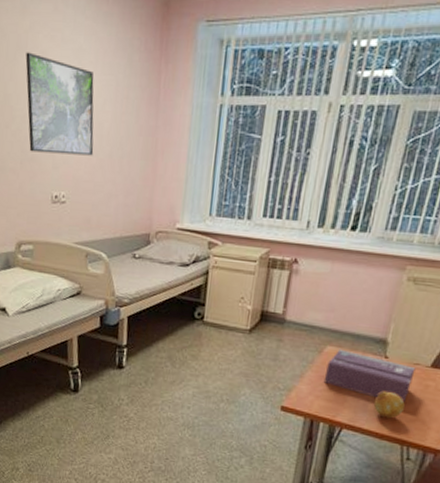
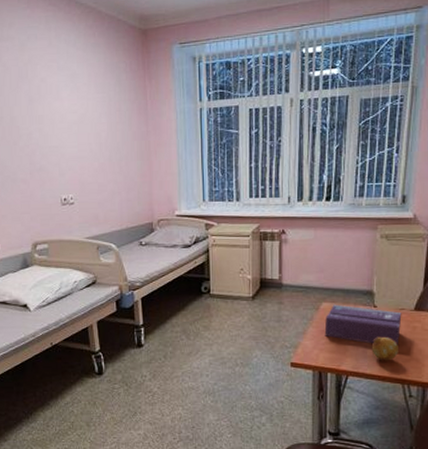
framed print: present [25,52,94,156] -> none [27,81,95,163]

